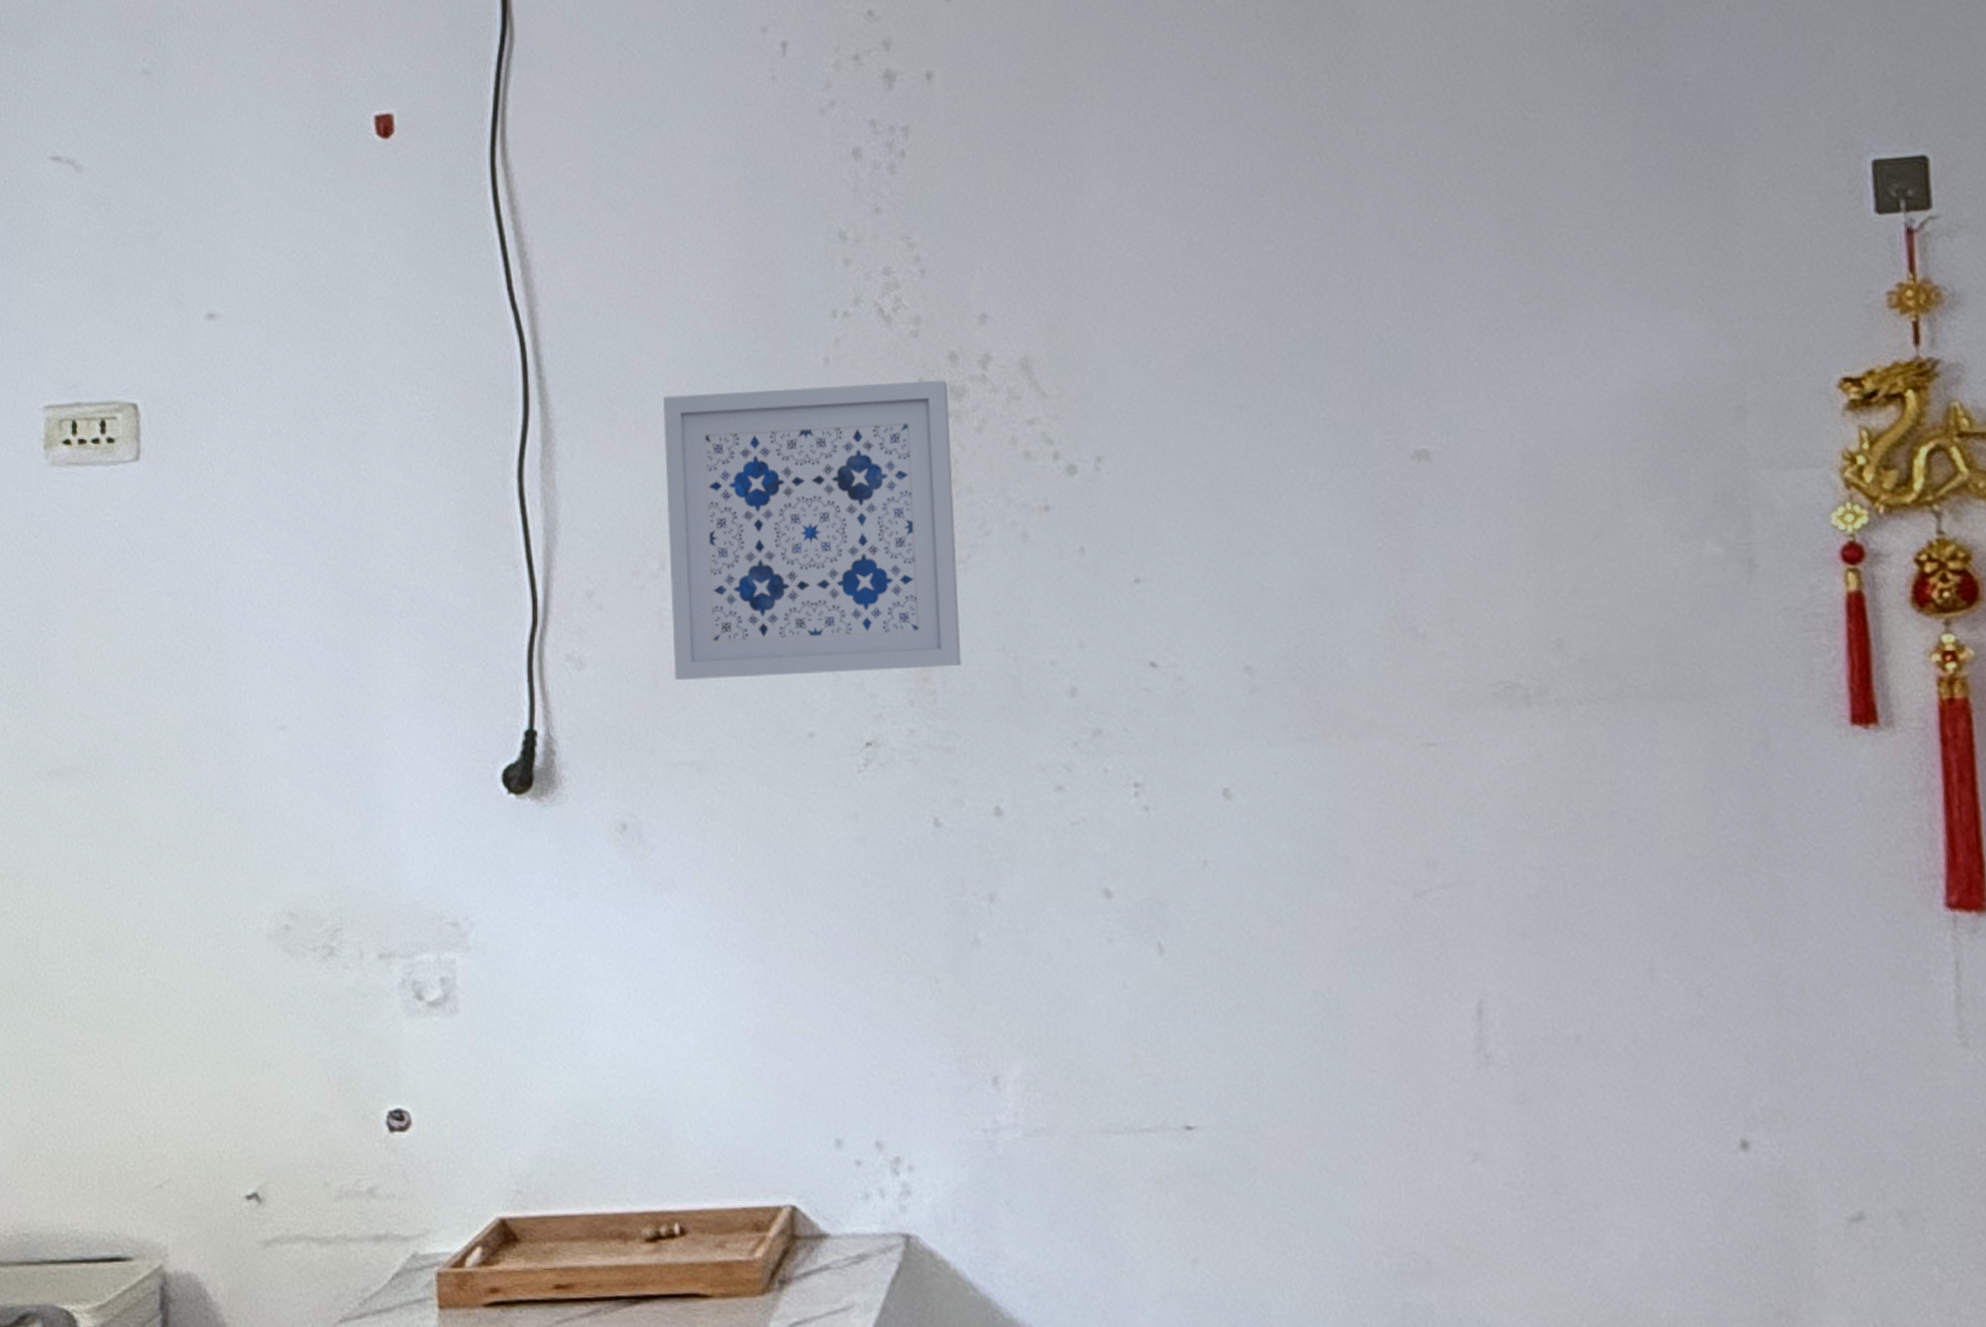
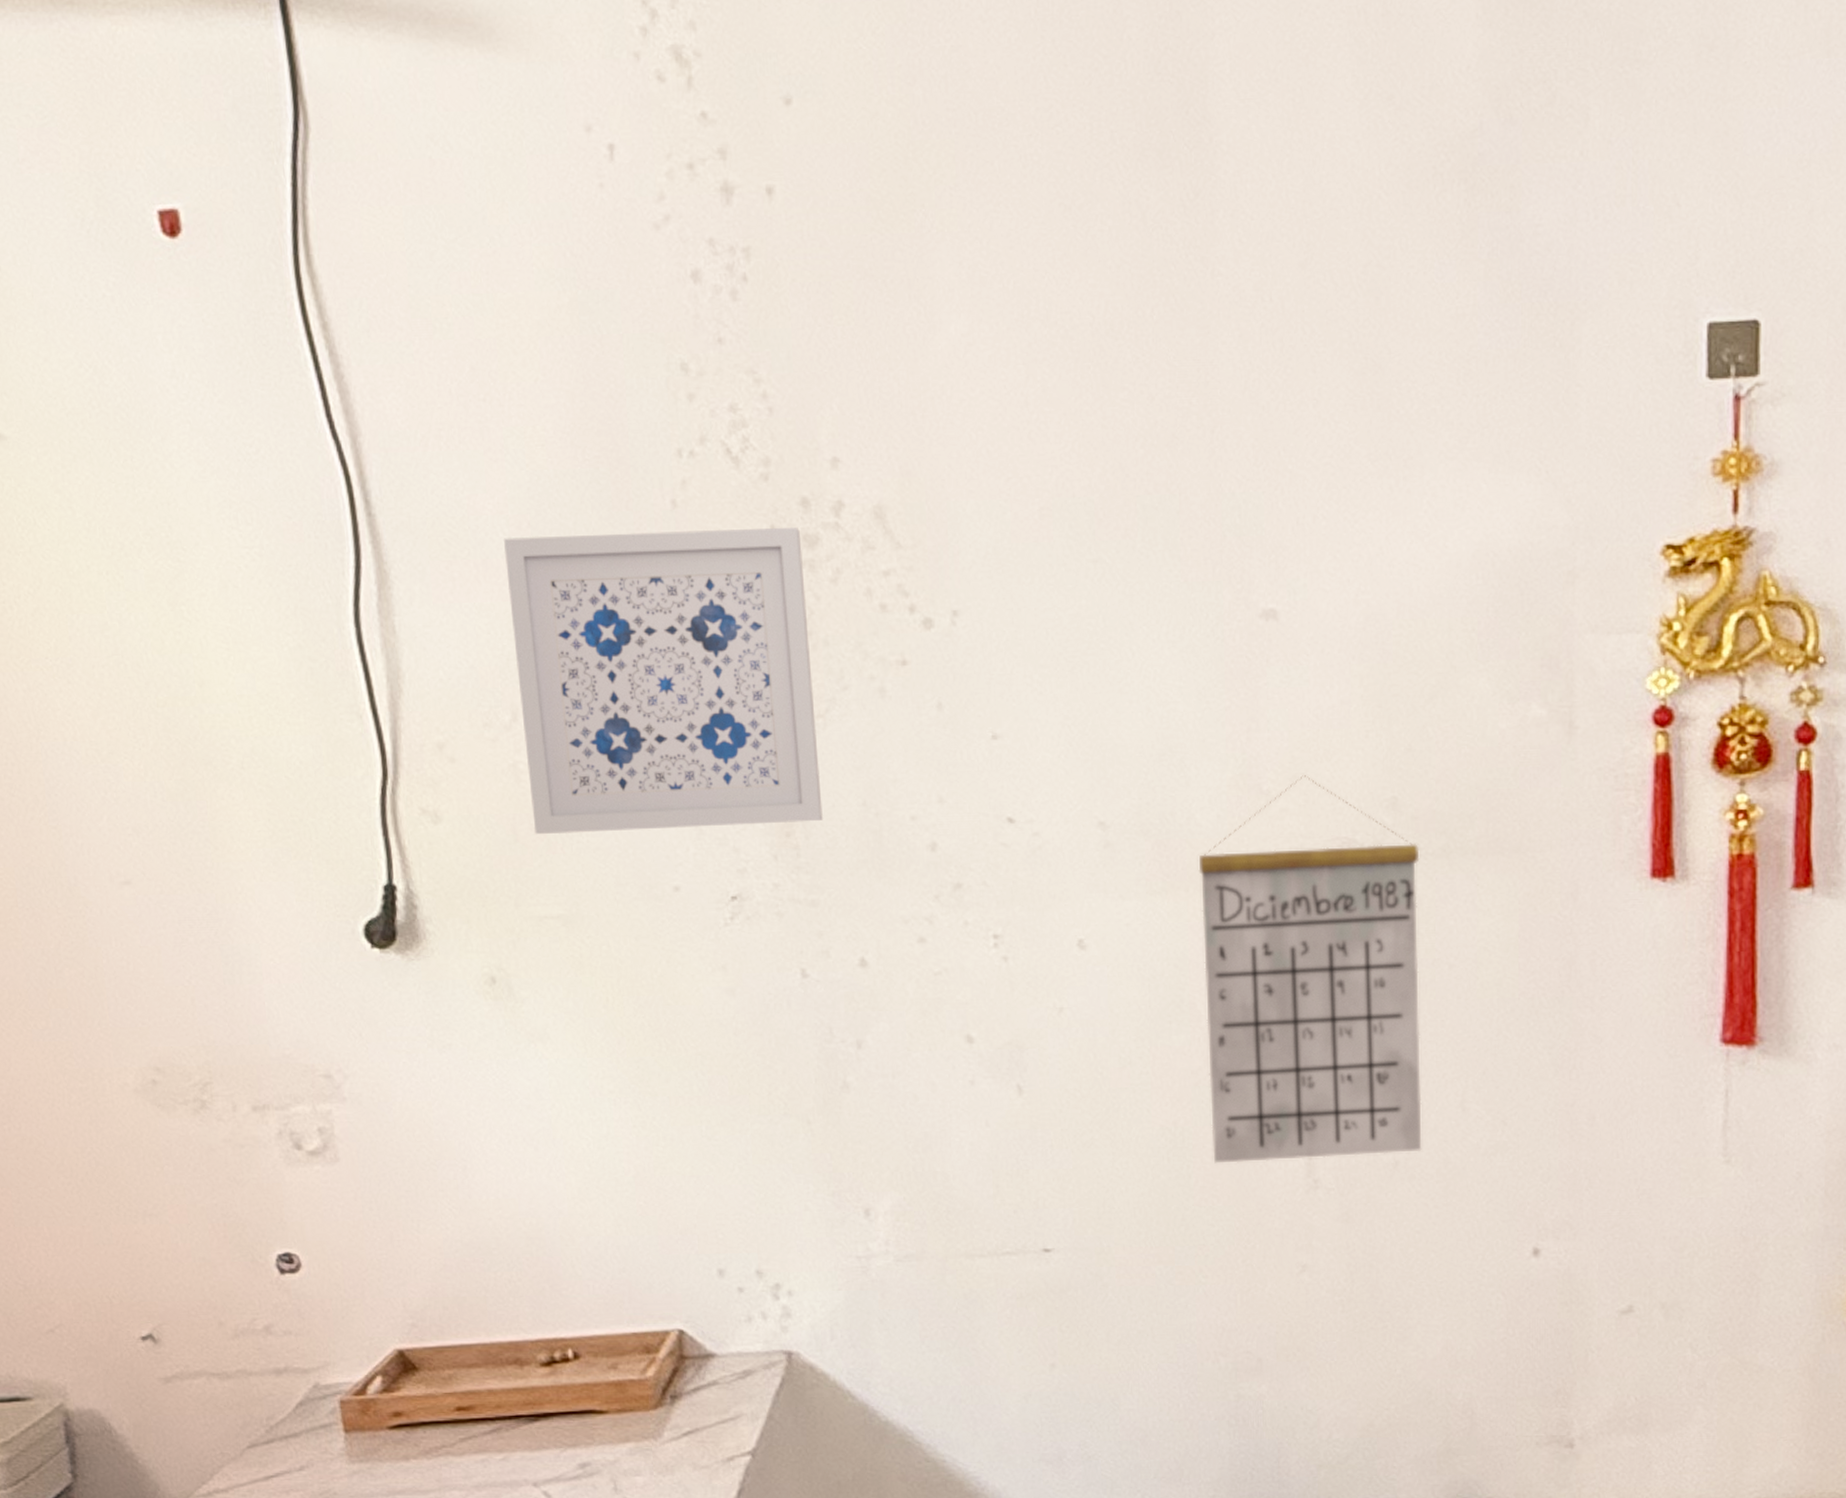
calendar: none [1351,617,1606,1034] -> present [1198,775,1422,1164]

